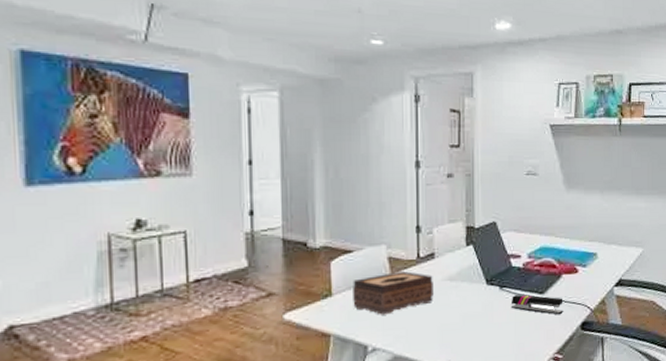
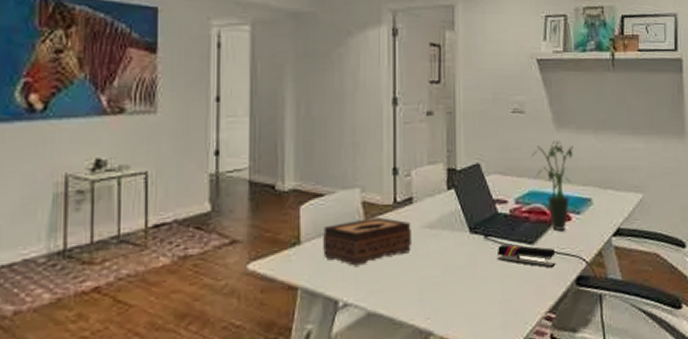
potted plant: none [543,201,582,282] -> present [531,141,573,230]

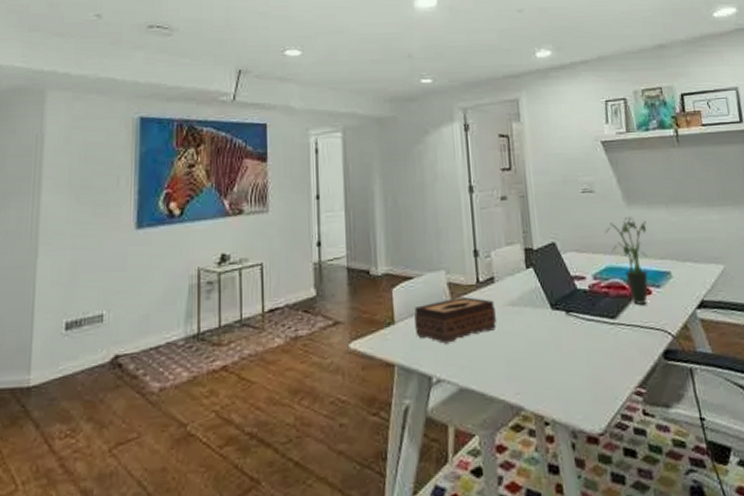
stapler: present [498,245,556,268] -> none [580,319,641,343]

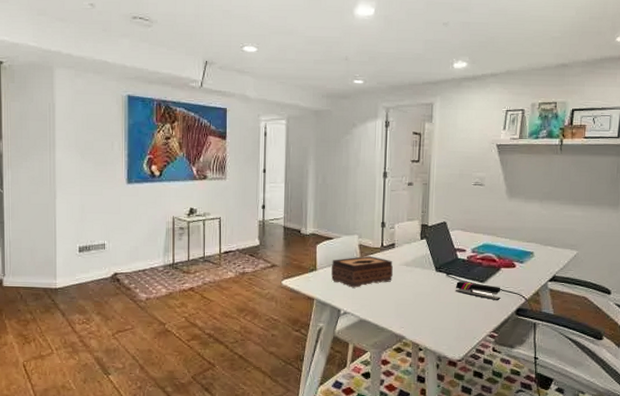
stapler: none [580,319,641,343] -> present [456,281,501,301]
potted plant: present [605,217,648,305] -> none [487,207,522,274]

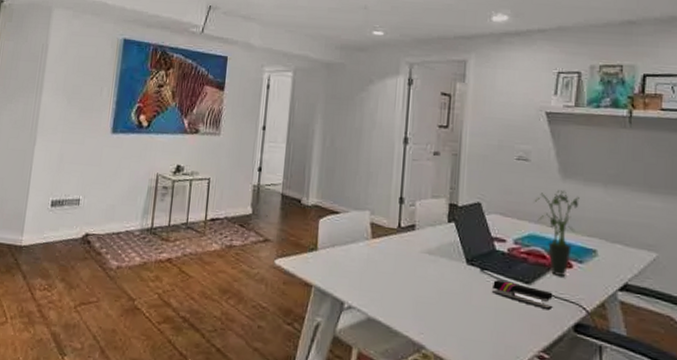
tissue box: present [331,256,393,288] -> none [335,237,412,277]
potted plant: none [487,207,522,274] -> present [534,190,580,276]

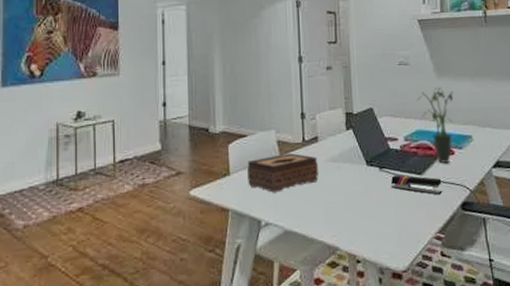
tissue box: none [335,237,412,277] -> present [247,153,319,193]

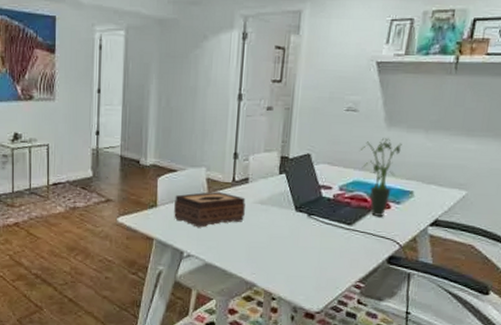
stapler: present [391,175,443,195] -> none [318,223,372,247]

